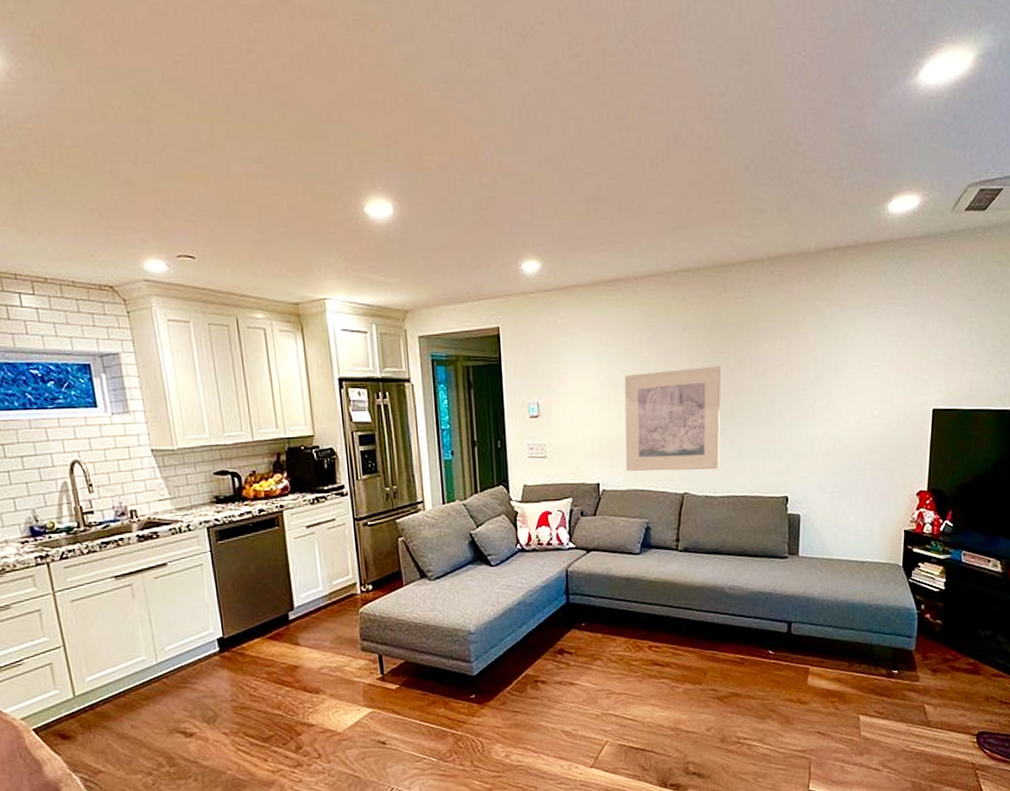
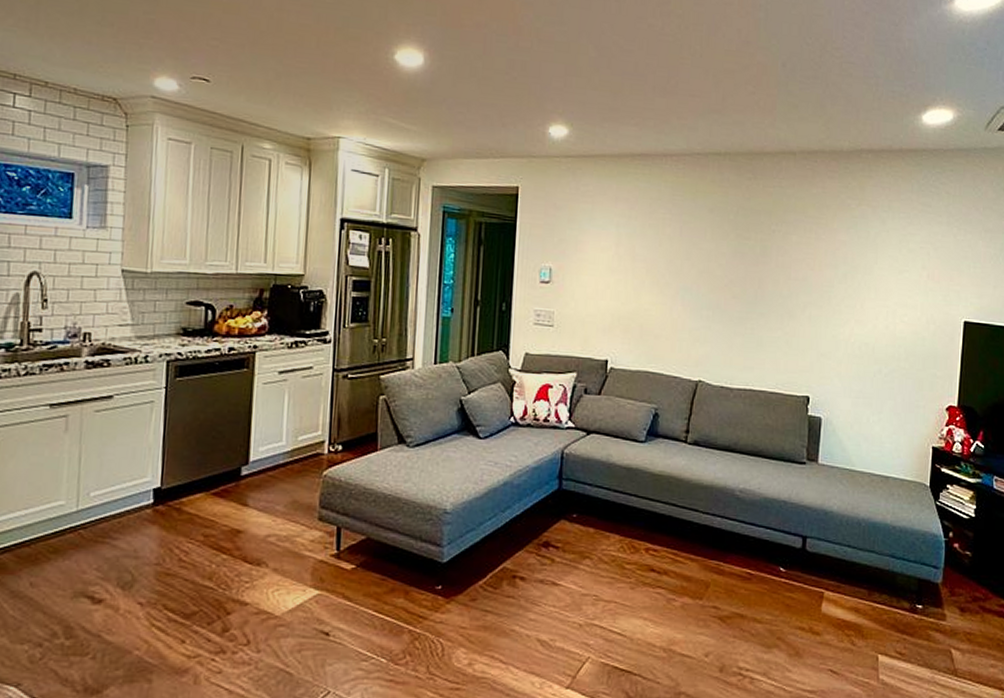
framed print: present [624,366,722,472] -> none [637,250,747,360]

